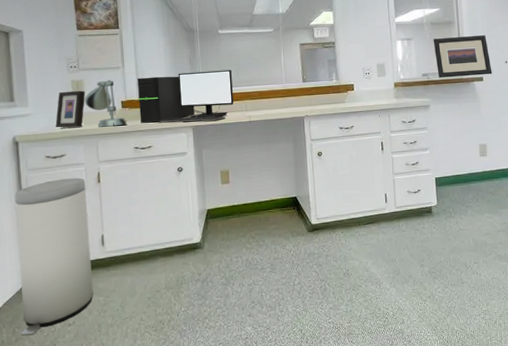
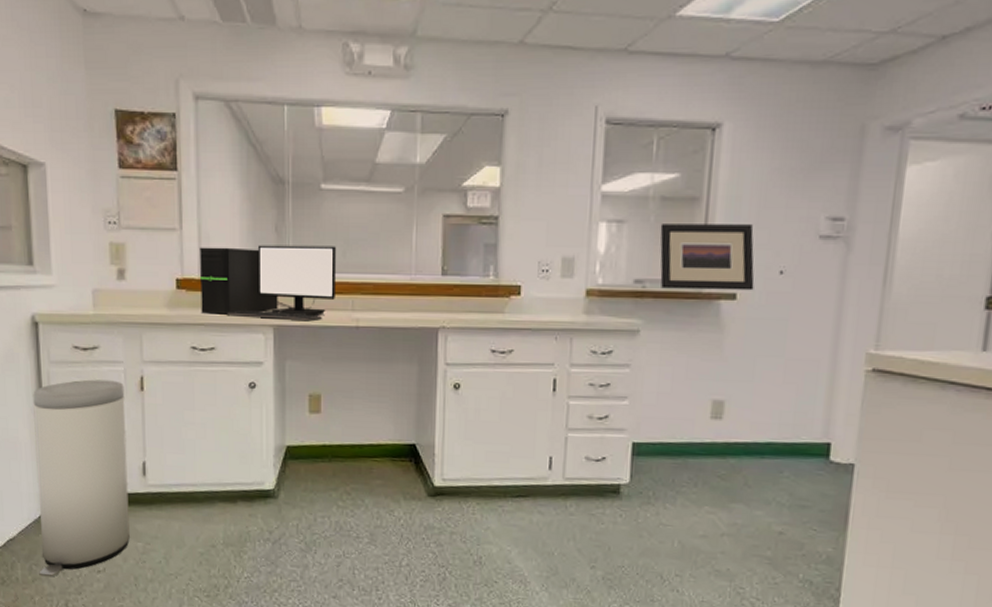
picture frame: present [55,90,86,128] -> none [86,257,128,310]
desk lamp: present [84,80,127,127] -> none [126,246,183,316]

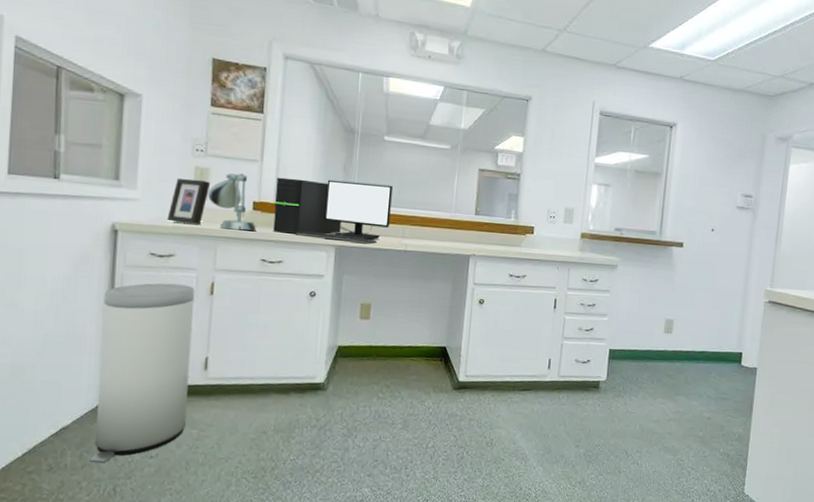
picture frame: none [86,257,128,310] -> present [167,178,211,224]
desk lamp: none [126,246,183,316] -> present [207,173,257,232]
picture frame: present [660,224,755,291] -> none [633,189,696,242]

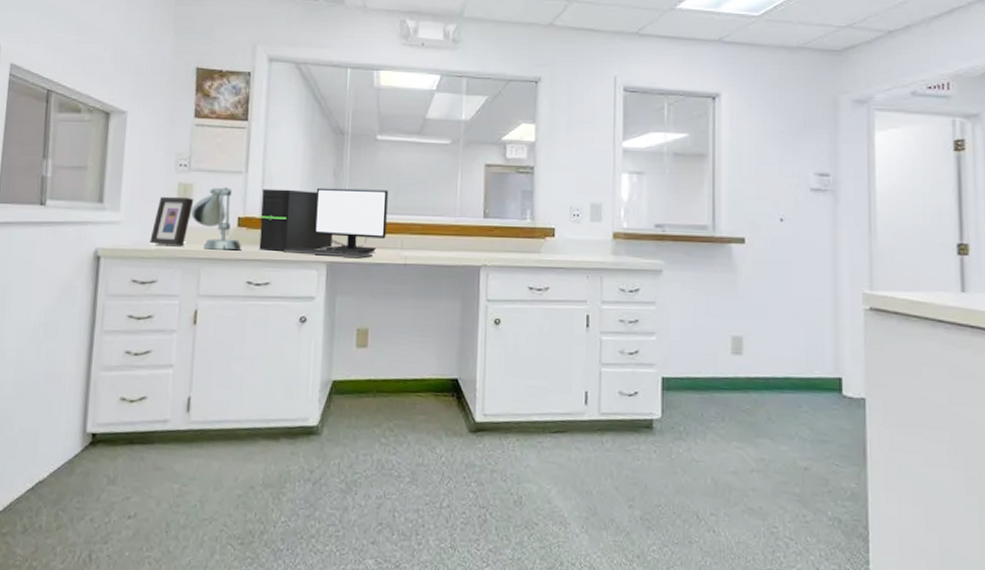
pedal bin: present [89,283,195,463] -> none [65,313,178,524]

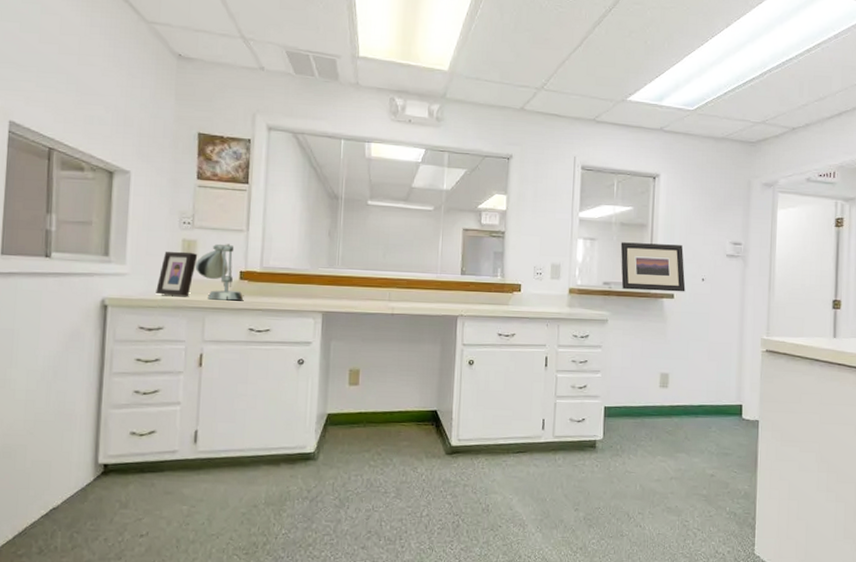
desktop computer: present [259,187,388,259] -> none [260,246,378,309]
picture frame: none [675,176,759,236] -> present [620,242,686,292]

